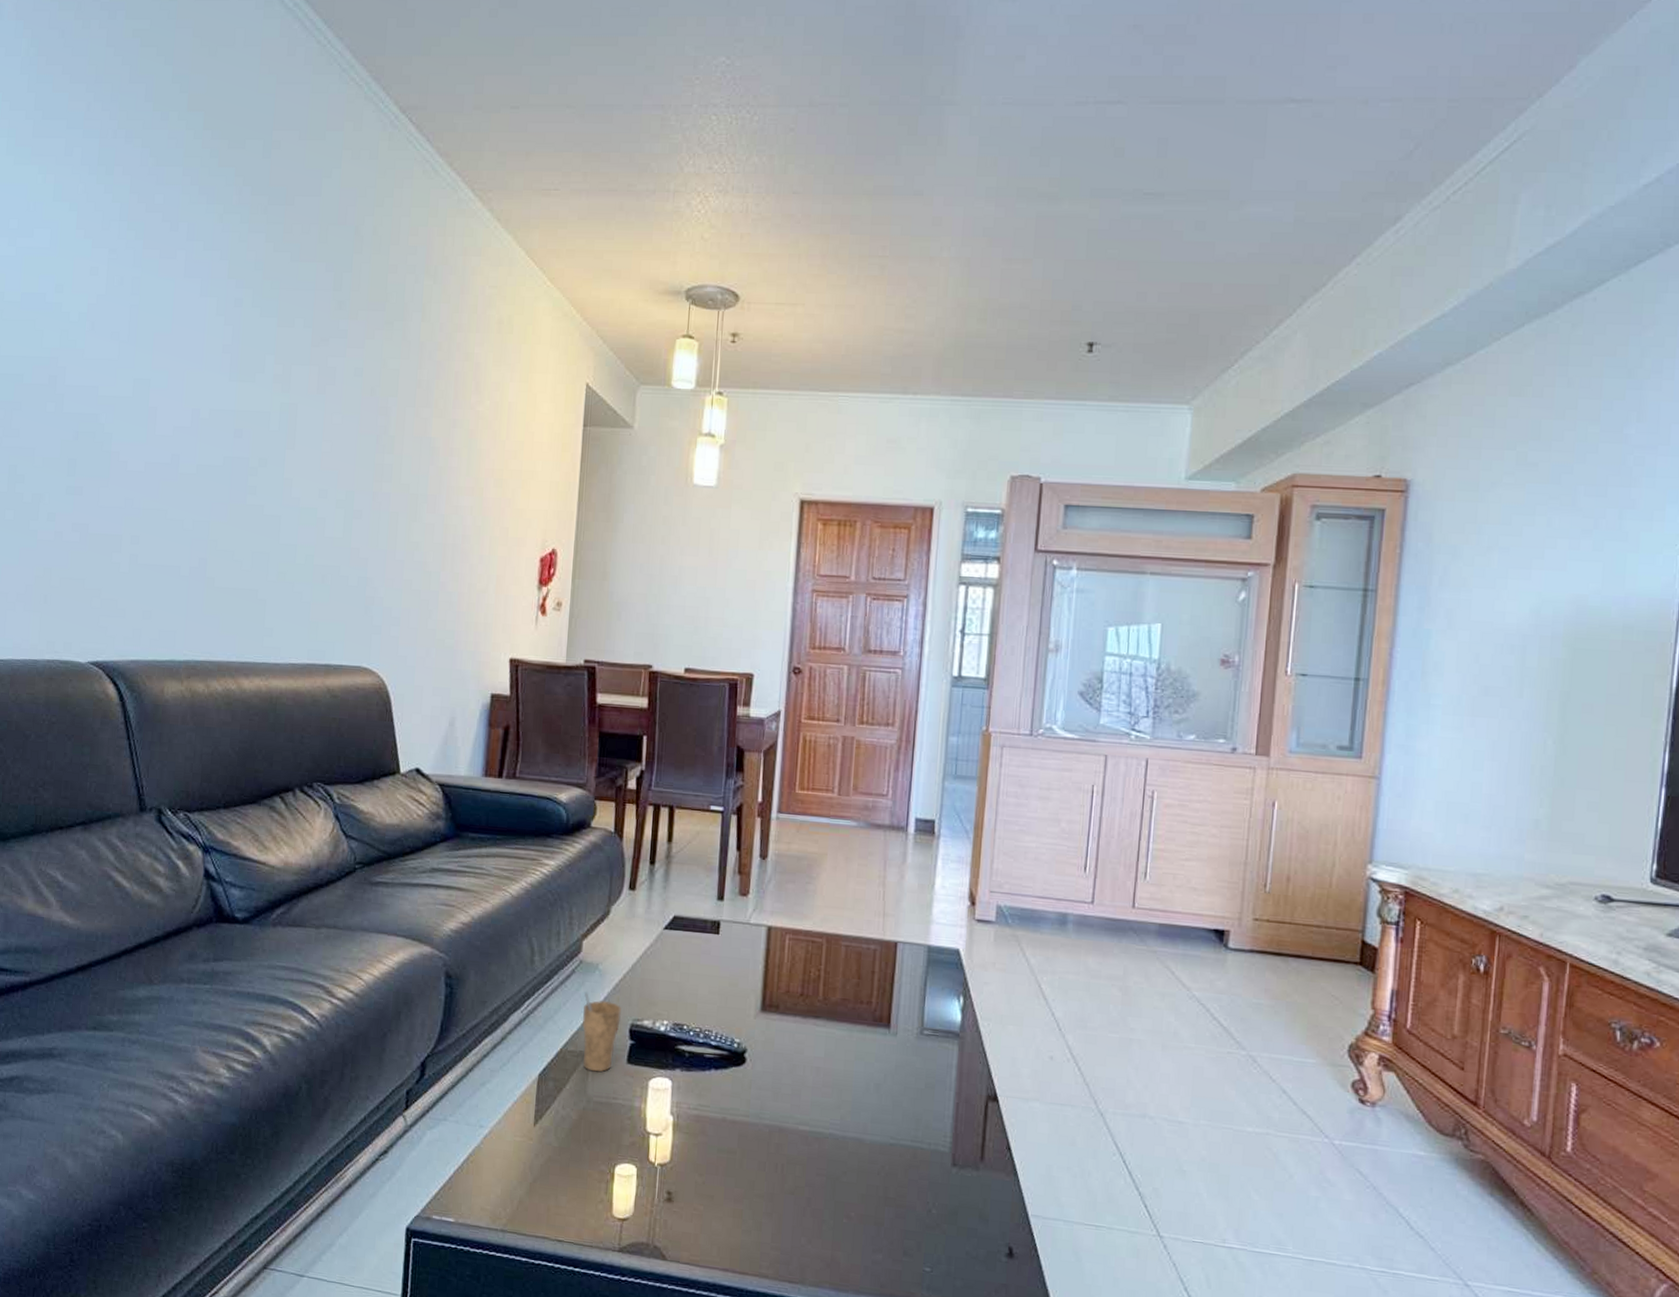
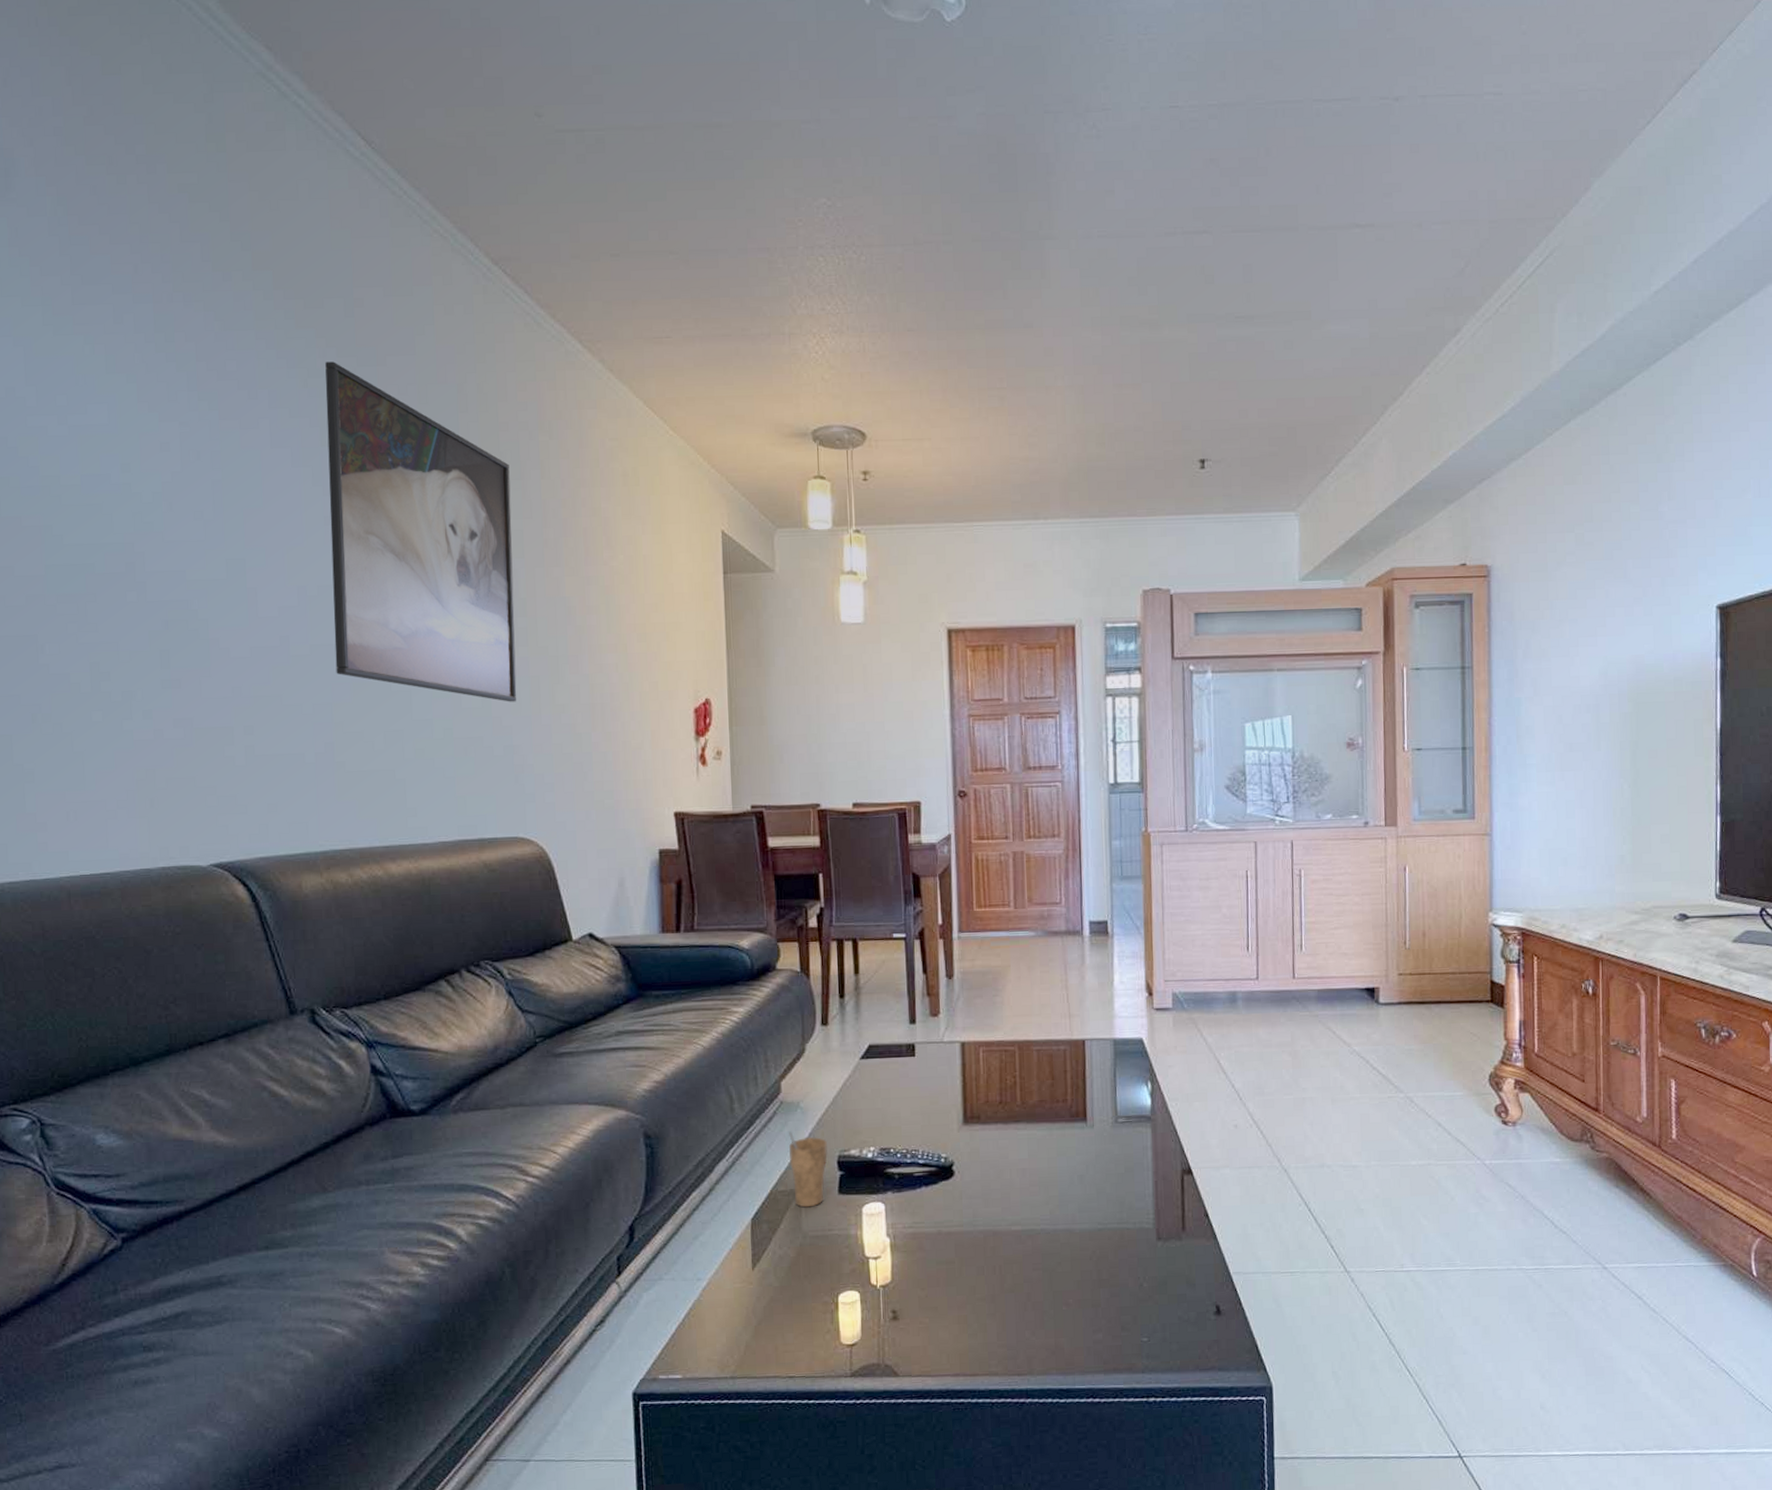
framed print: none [216,199,394,536] -> present [325,361,517,702]

